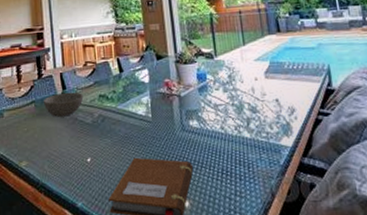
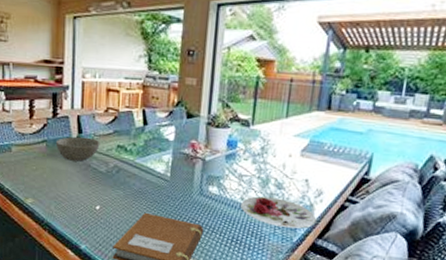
plate: none [222,122,297,152] -> present [241,196,317,229]

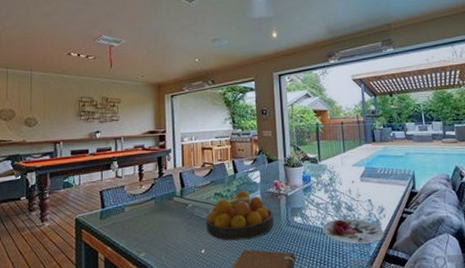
bowl: present [55,136,100,162] -> none [162,190,201,213]
fruit bowl: none [104,147,185,203] -> present [206,191,274,241]

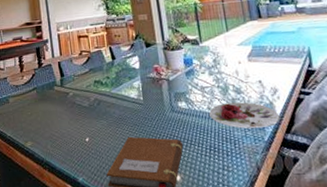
fruit bowl: present [206,191,274,241] -> none [88,77,157,129]

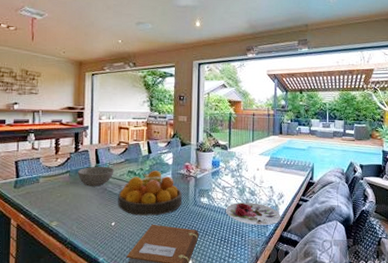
bowl: none [43,79,80,102] -> present [77,166,114,187]
fruit bowl: none [88,77,157,129] -> present [118,171,182,216]

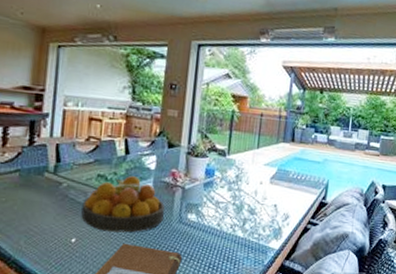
bowl: present [77,166,114,187] -> none [30,165,80,192]
plate: present [226,202,281,226] -> none [217,222,284,252]

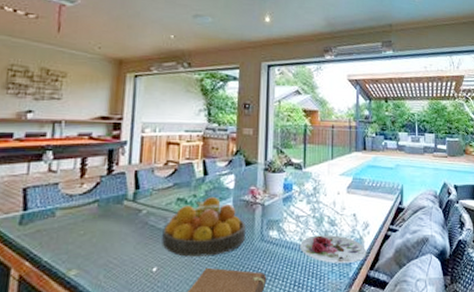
plate: none [217,222,284,252] -> present [300,235,367,264]

